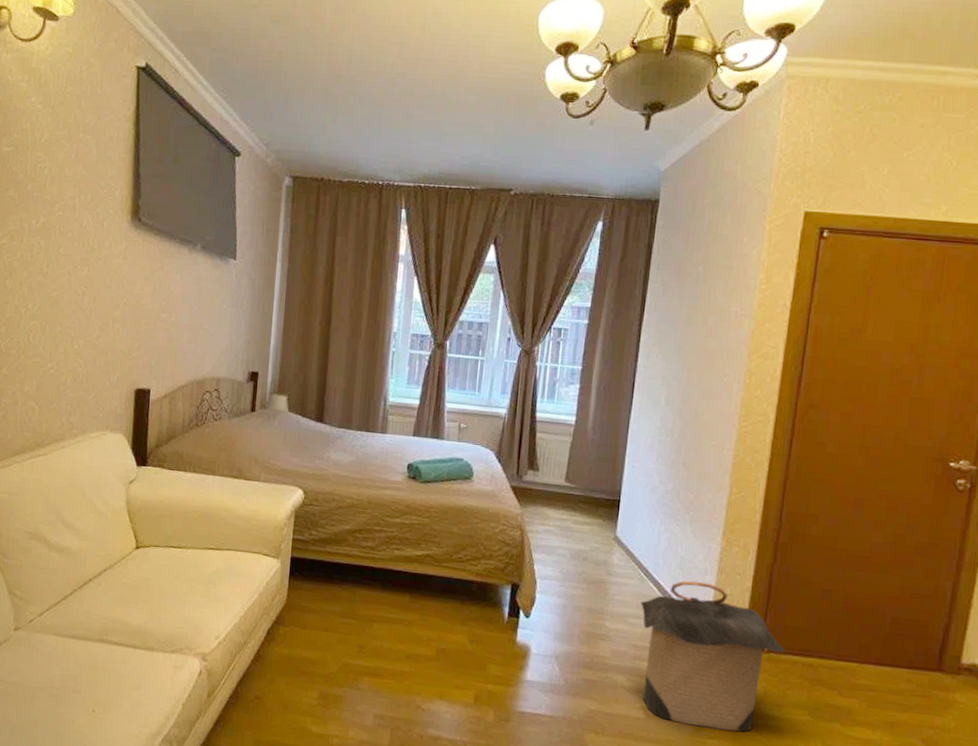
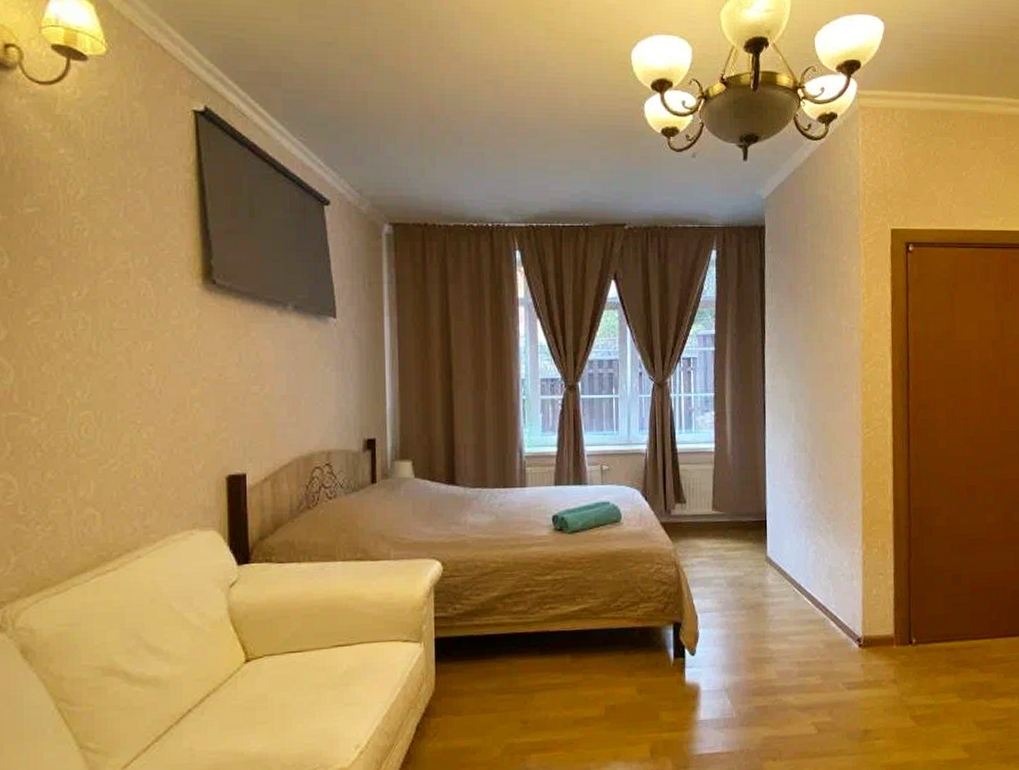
laundry hamper: present [640,580,786,733] -> none [798,587,931,731]

